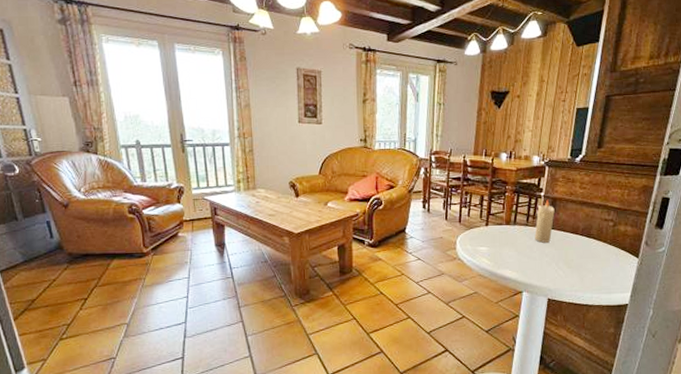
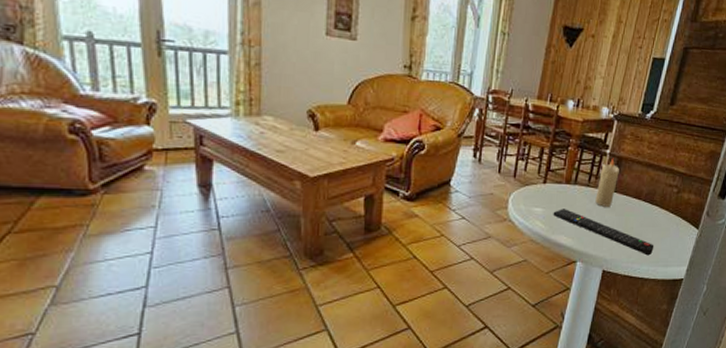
remote control: none [497,246,596,284] -> present [553,209,654,256]

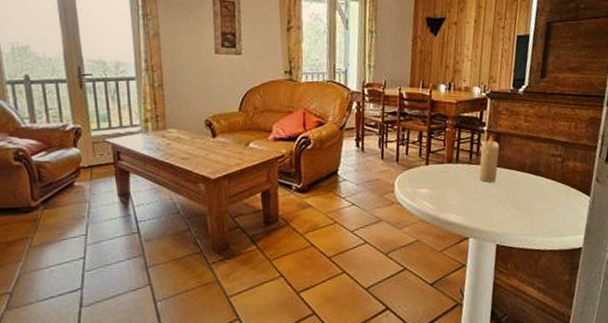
remote control: present [553,209,654,256] -> none [439,187,546,227]

